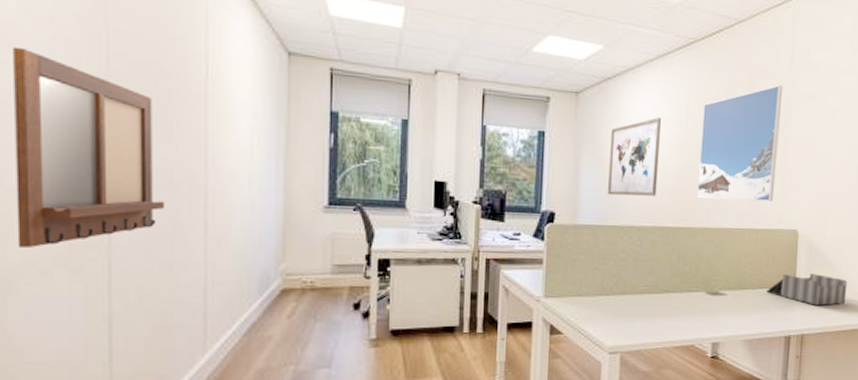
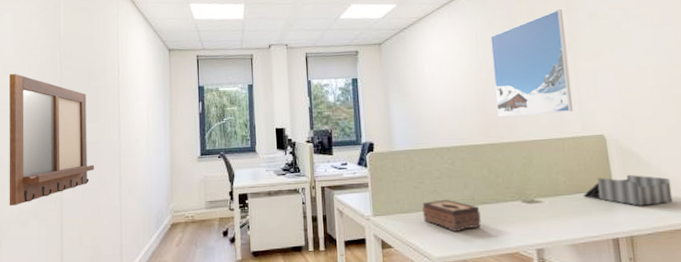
tissue box: none [600,284,662,320] -> present [422,199,481,232]
wall art: present [608,117,661,196] -> none [412,53,460,123]

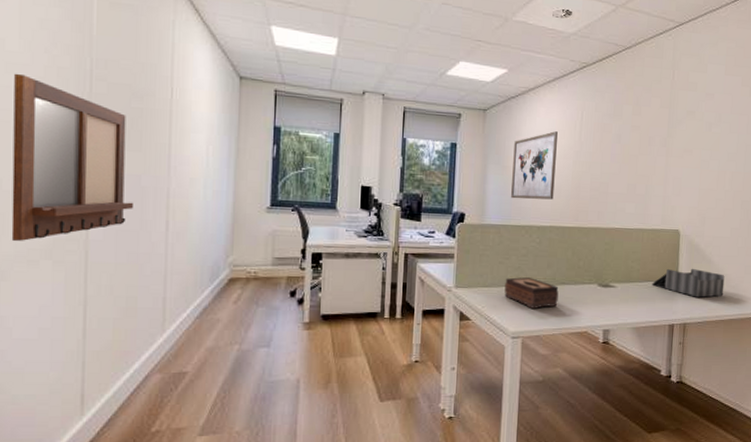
wall art: none [412,53,460,123] -> present [511,131,558,200]
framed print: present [490,9,574,117] -> none [589,103,665,205]

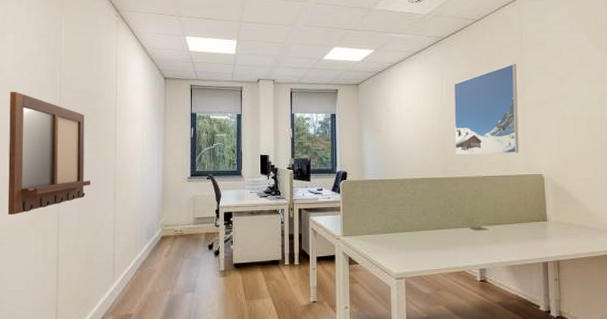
tissue box: present [504,276,559,309] -> none [386,223,435,252]
wall art: present [511,131,558,200] -> none [384,97,423,157]
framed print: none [589,103,665,205] -> present [454,64,519,155]
desk organizer: present [651,268,725,298] -> none [521,208,594,236]

